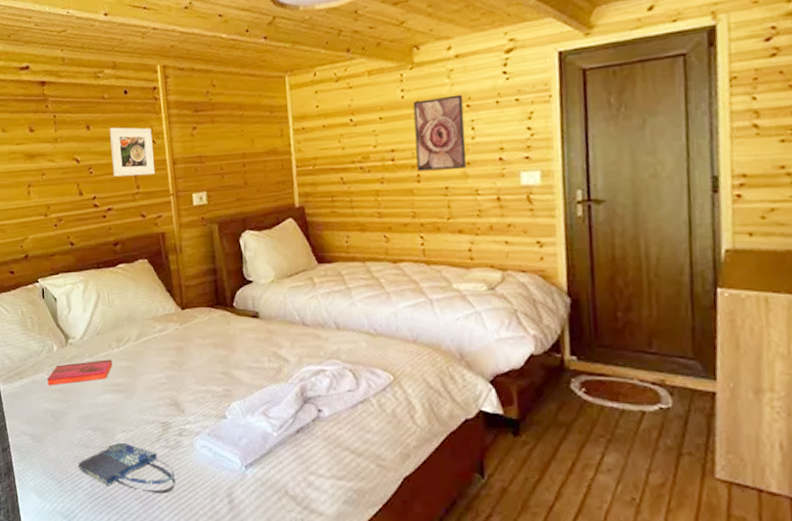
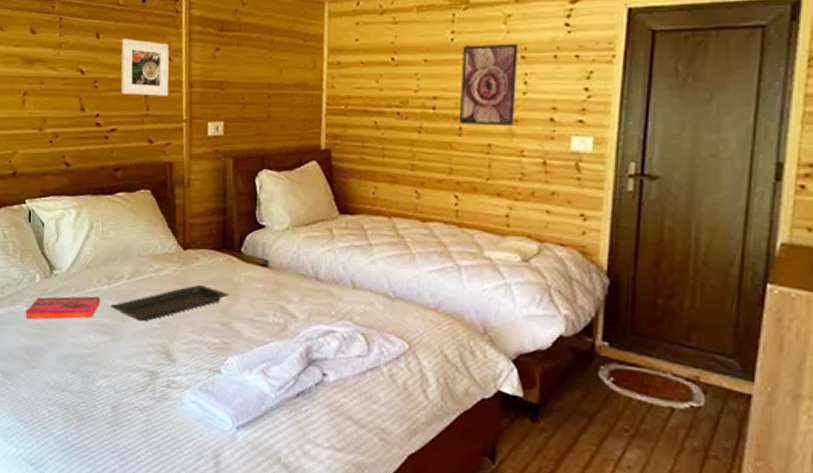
shopping bag: present [78,443,175,494] -> none [52,389,158,449]
serving tray: none [122,339,227,378] -> present [110,284,230,322]

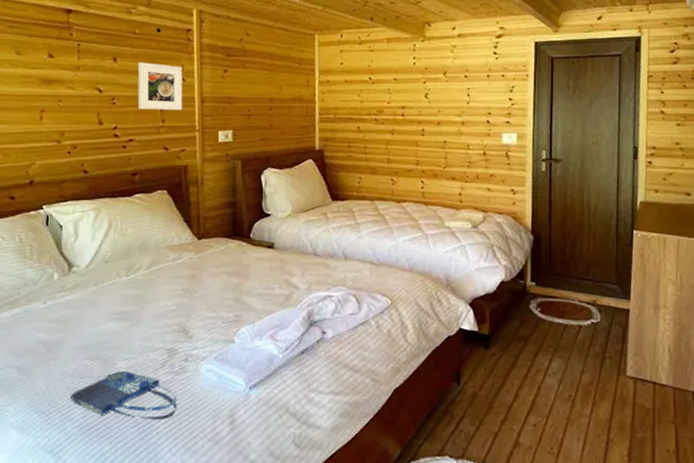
hardback book: present [25,296,100,320] -> none [43,288,119,316]
shopping bag: none [52,389,158,449] -> present [71,372,177,420]
serving tray: present [110,284,230,322] -> none [129,268,241,306]
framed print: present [460,43,518,125] -> none [422,66,462,127]

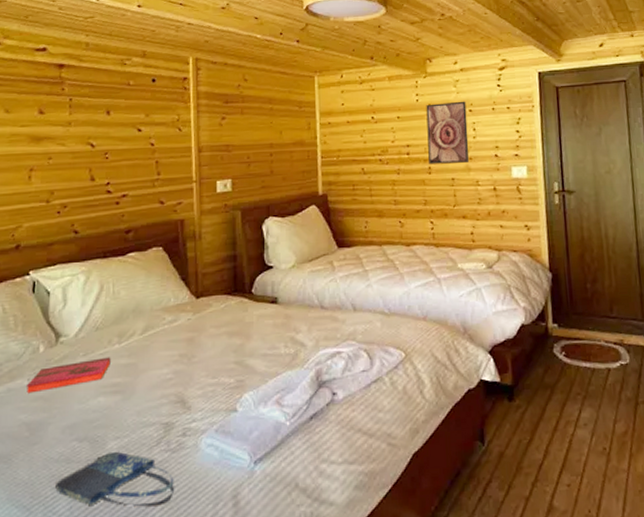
hardback book: none [43,288,119,316] -> present [26,357,111,394]
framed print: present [137,62,183,110] -> none [131,113,179,163]
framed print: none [422,66,462,127] -> present [426,101,469,164]

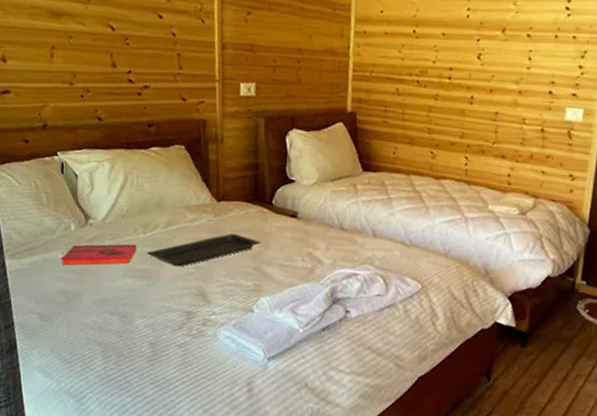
shopping bag: present [55,452,174,507] -> none [91,328,195,380]
serving tray: none [122,328,242,375] -> present [147,233,261,267]
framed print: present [426,101,469,164] -> none [472,22,525,96]

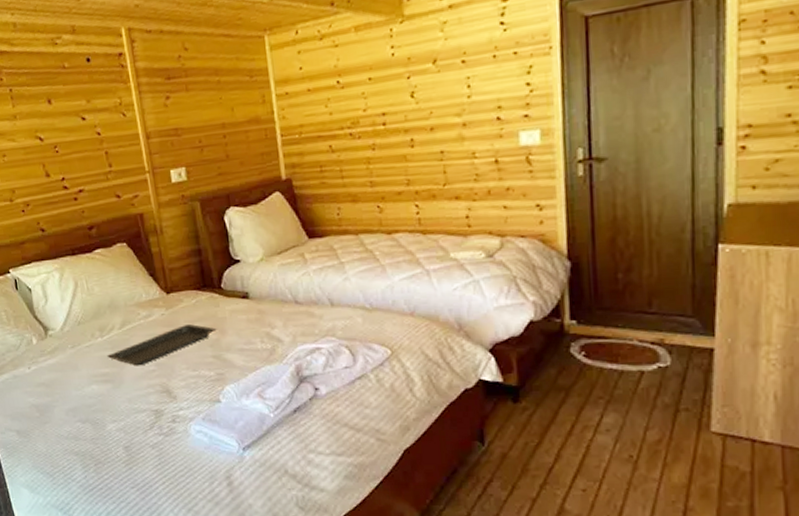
hardback book: present [62,244,137,266] -> none [29,349,97,380]

